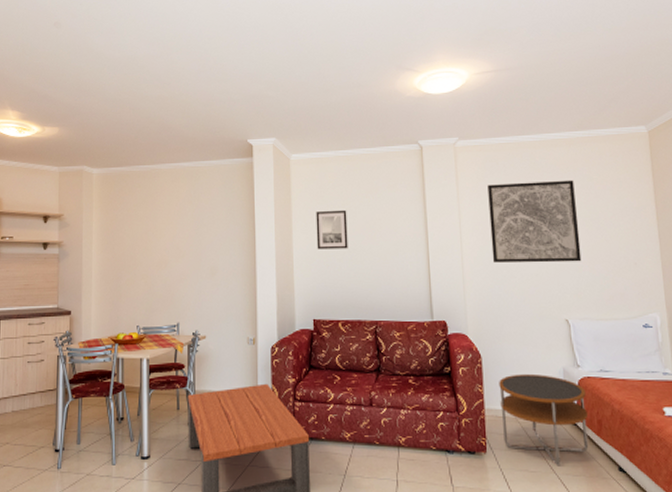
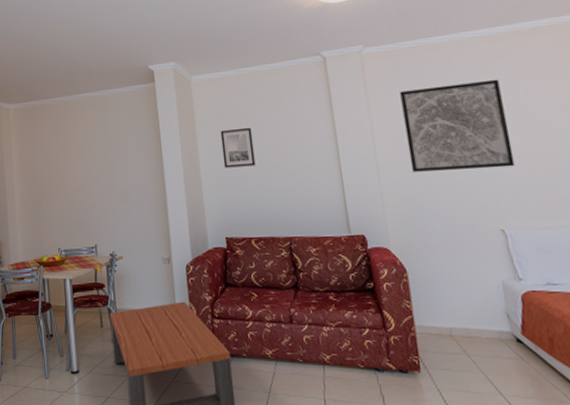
side table: present [499,373,589,466] -> none [429,288,540,388]

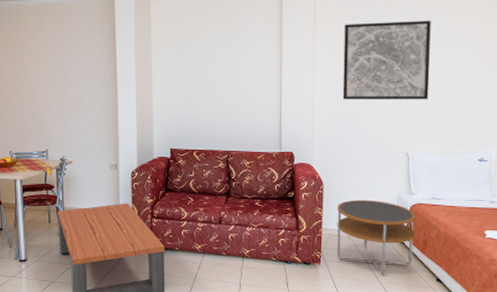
wall art: present [220,127,256,168] -> none [175,47,205,85]
side table: none [429,288,540,388] -> present [337,199,416,276]

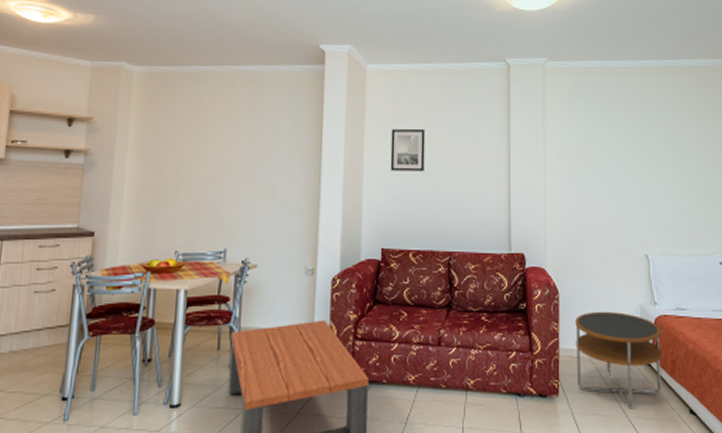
wall art: none [175,47,205,85] -> present [390,128,425,172]
wall art: present [342,20,431,101] -> none [575,109,664,195]

